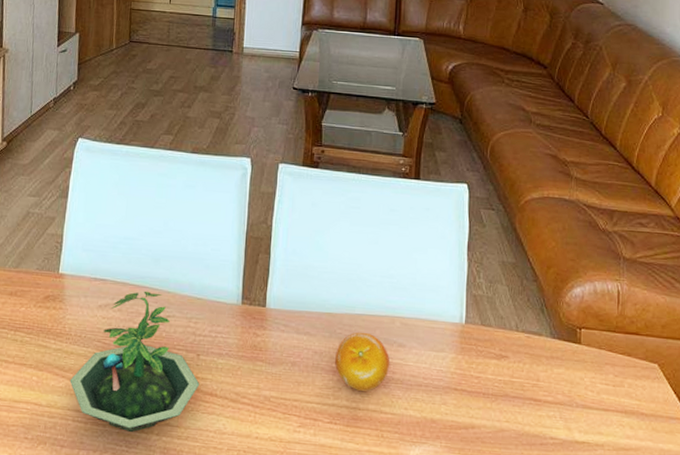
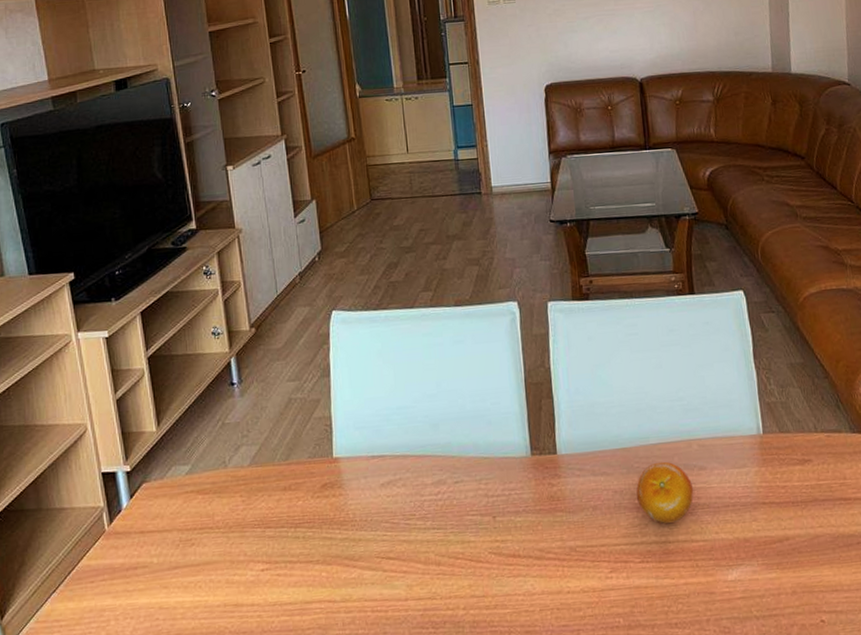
terrarium: present [69,291,200,433] -> none [362,459,501,612]

